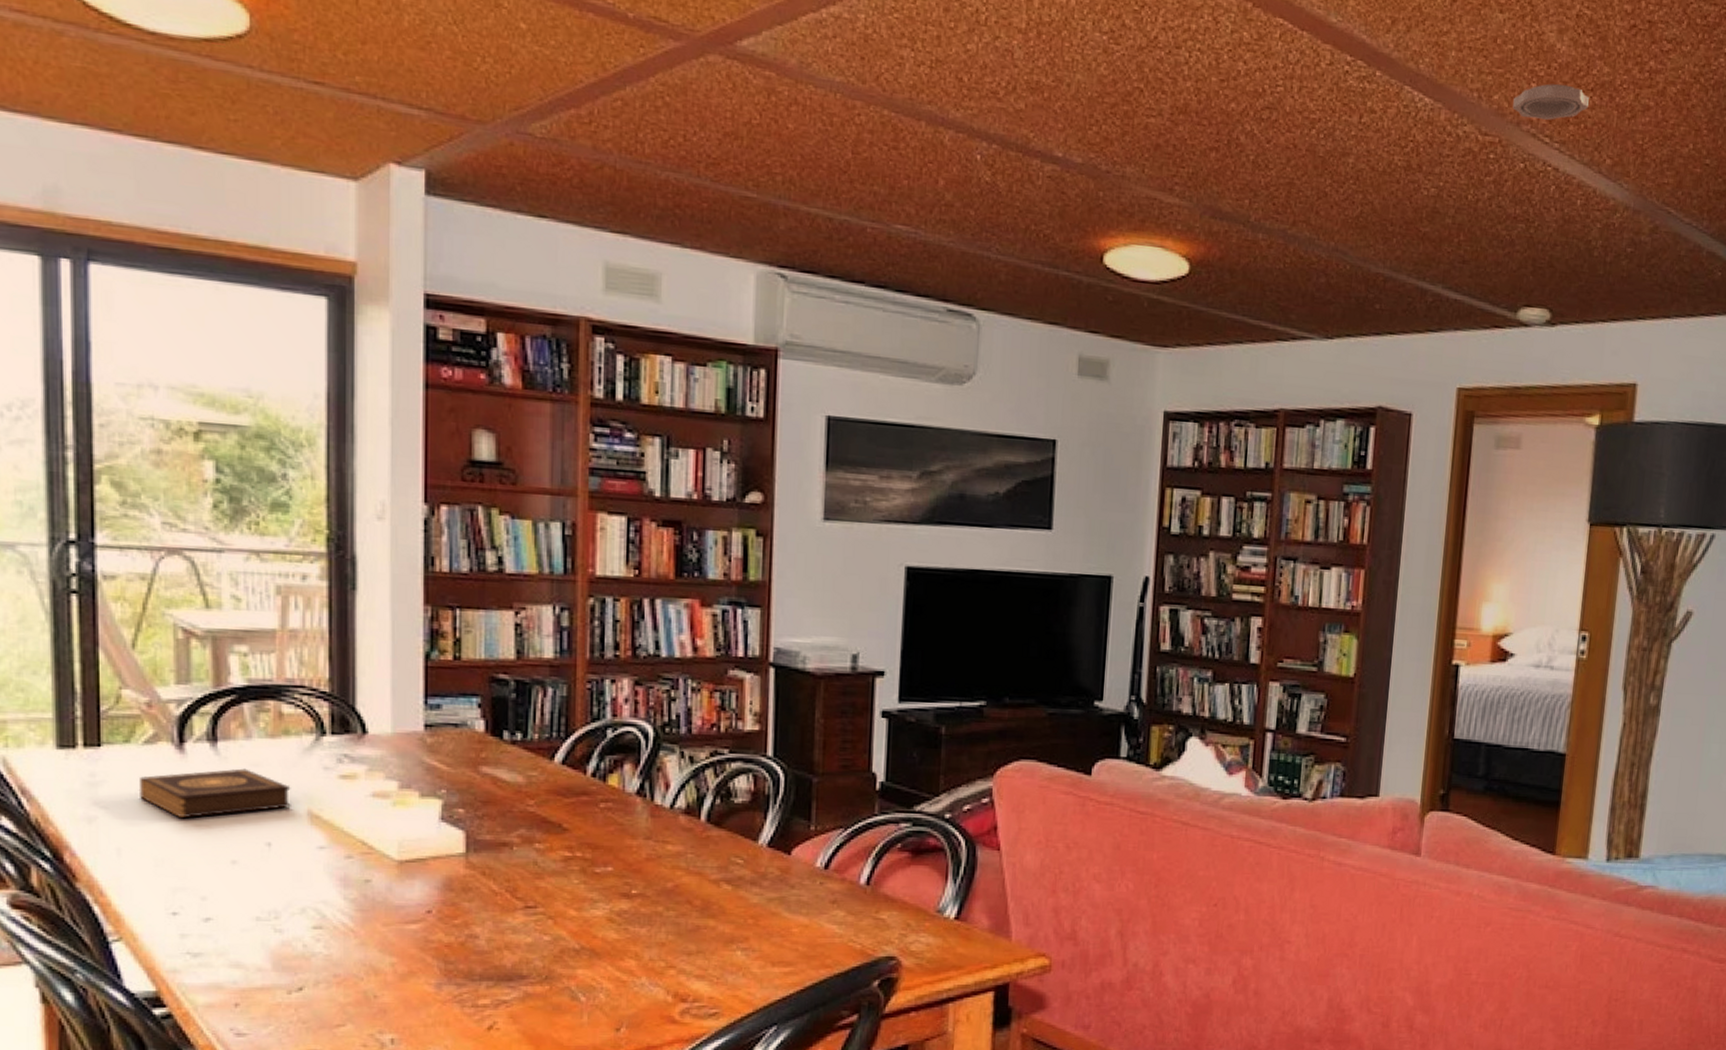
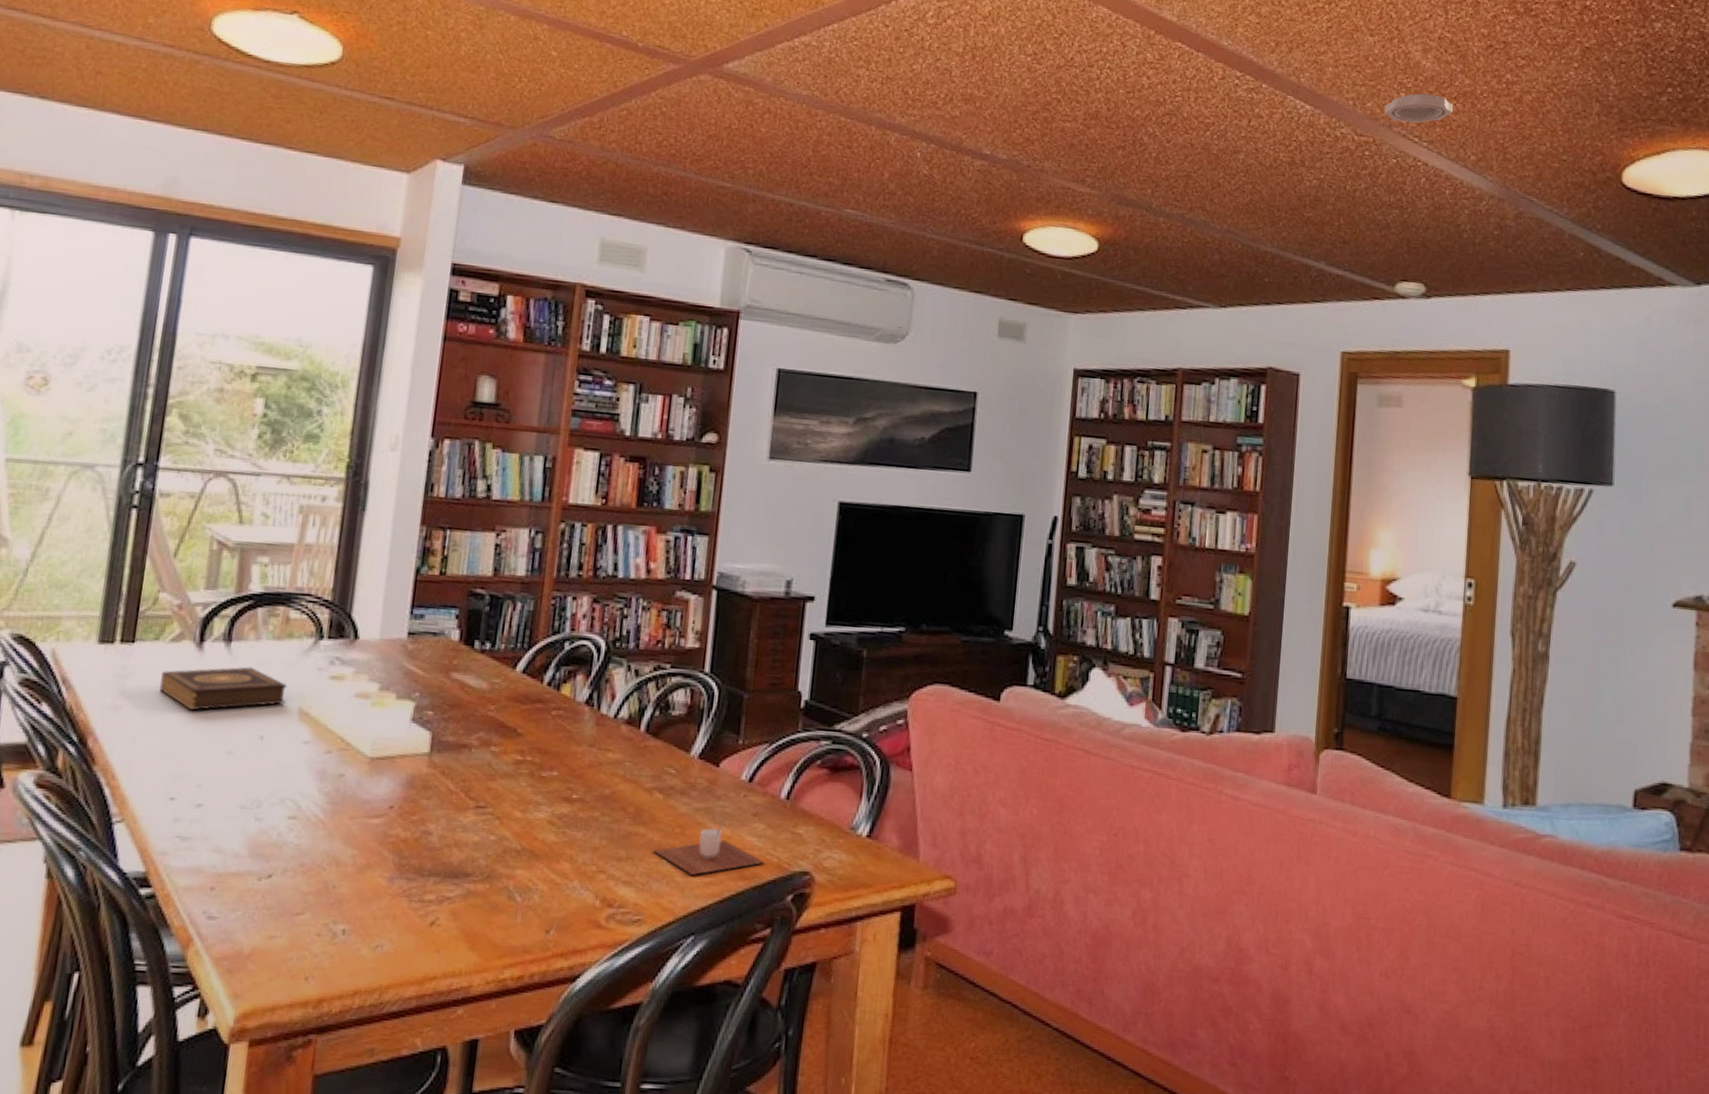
cup: none [726,909,847,965] -> present [654,820,765,875]

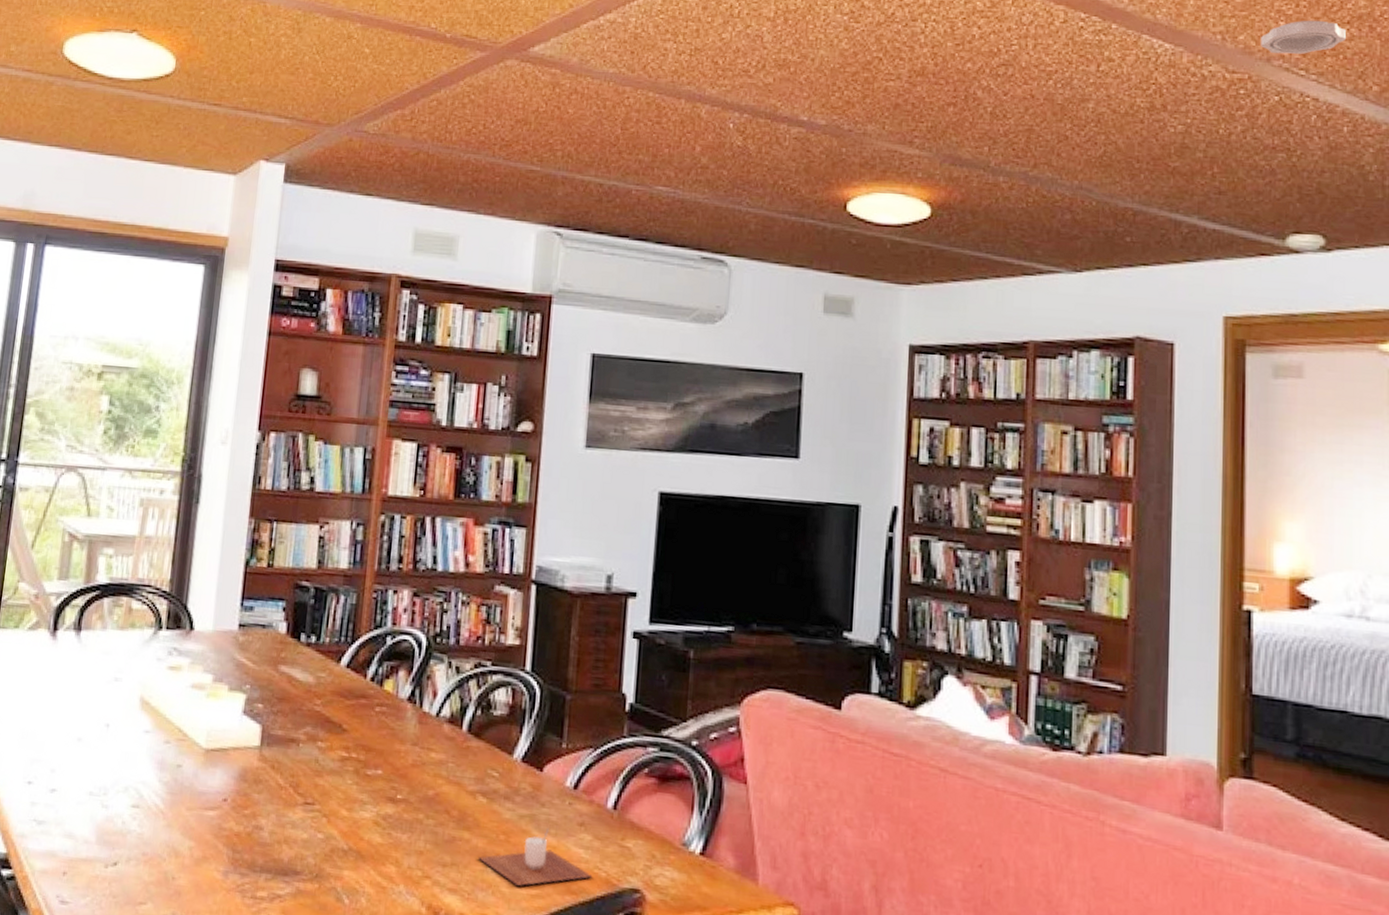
book: present [159,667,288,711] -> none [19,655,130,697]

